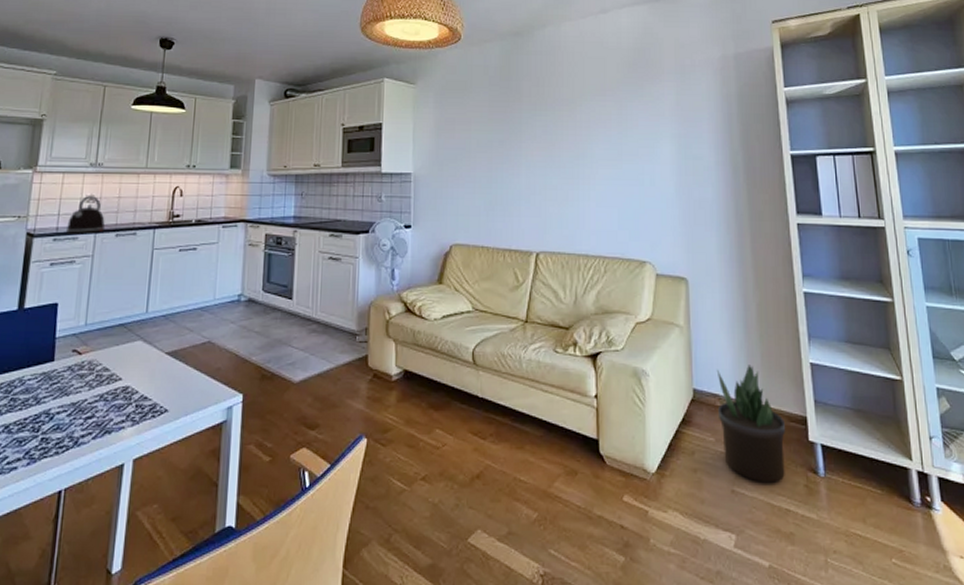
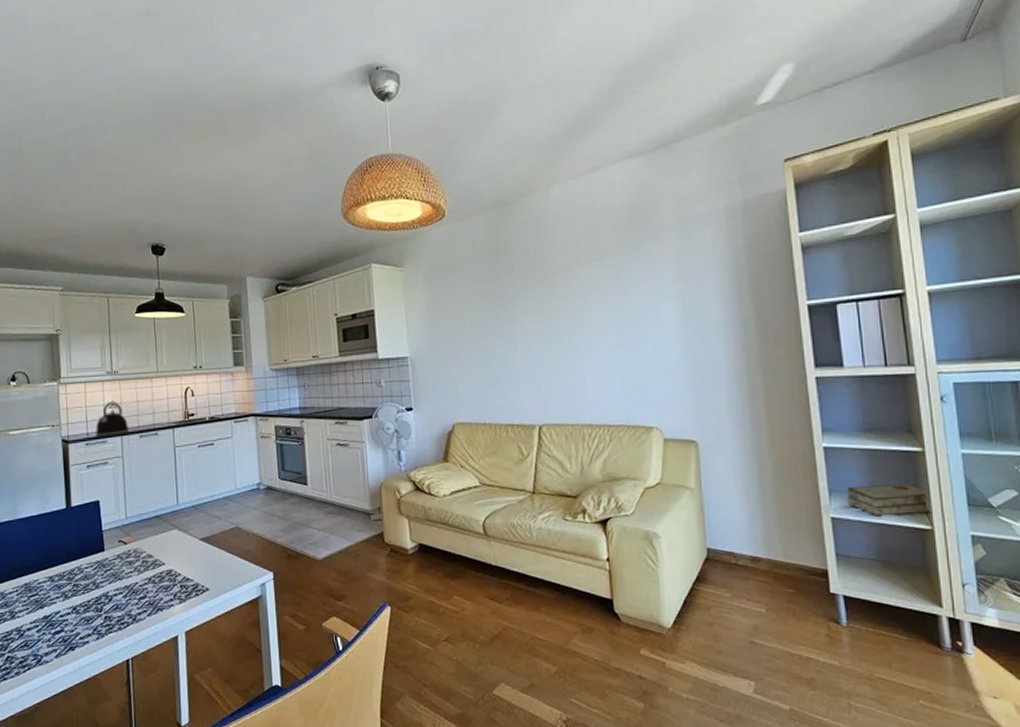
planter: present [716,365,786,482] -> none [730,522,806,633]
decorative box: none [825,332,902,365] -> present [847,484,933,517]

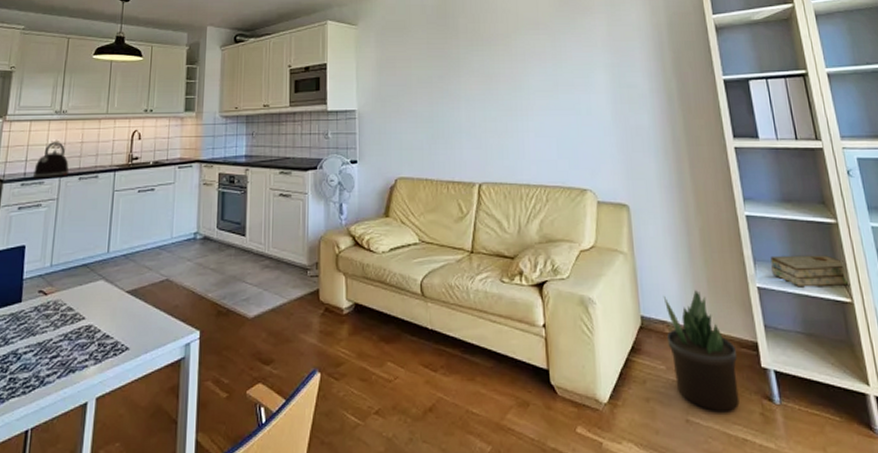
planter: none [730,522,806,633] -> present [663,290,740,411]

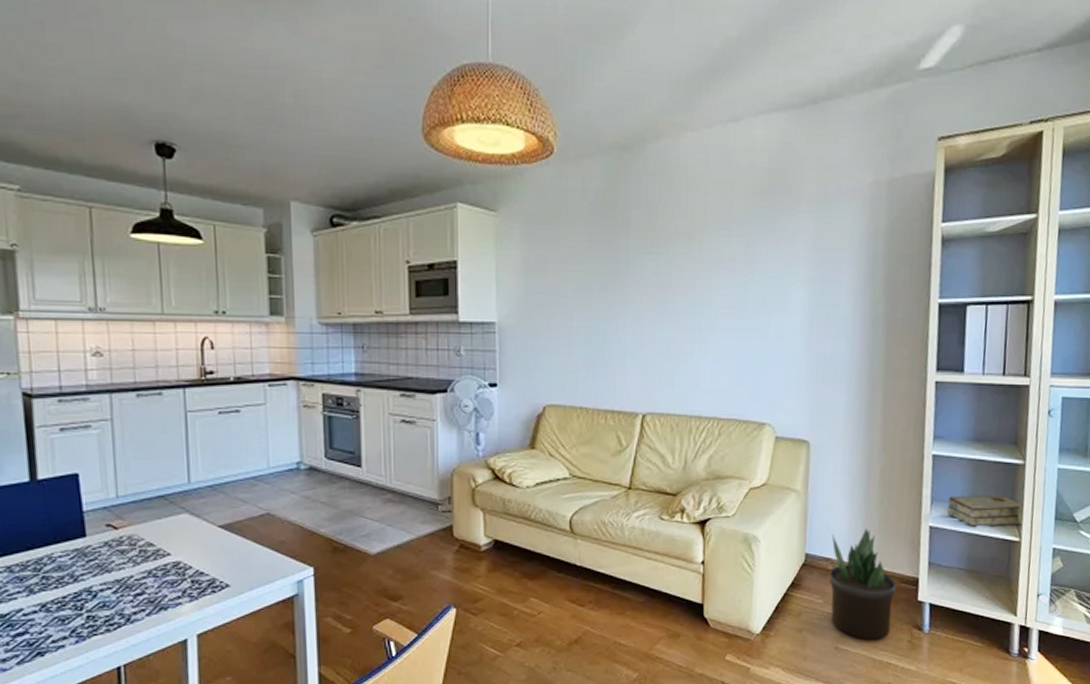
kettle: present [32,142,70,179] -> none [71,348,122,394]

